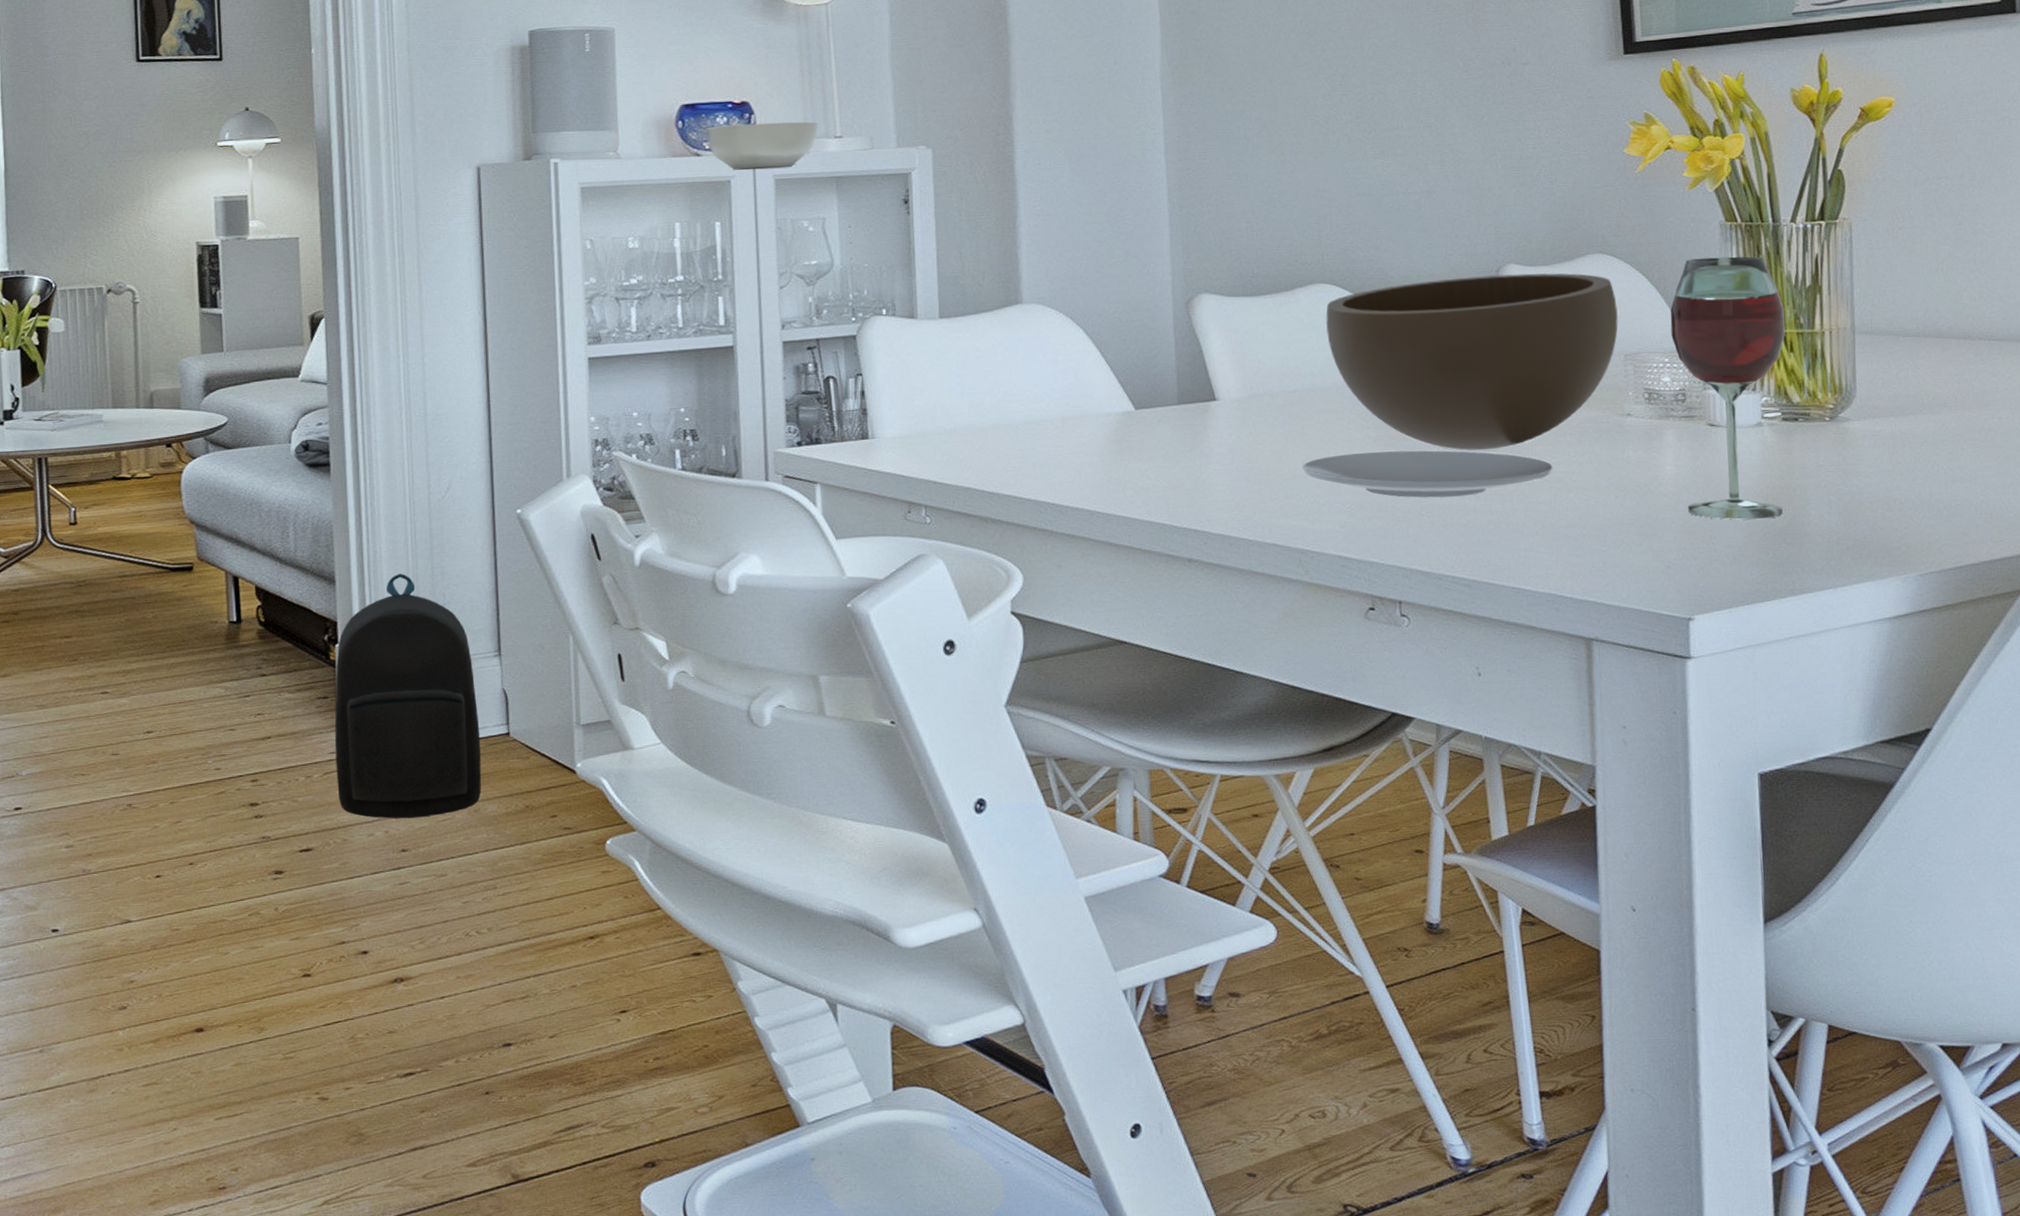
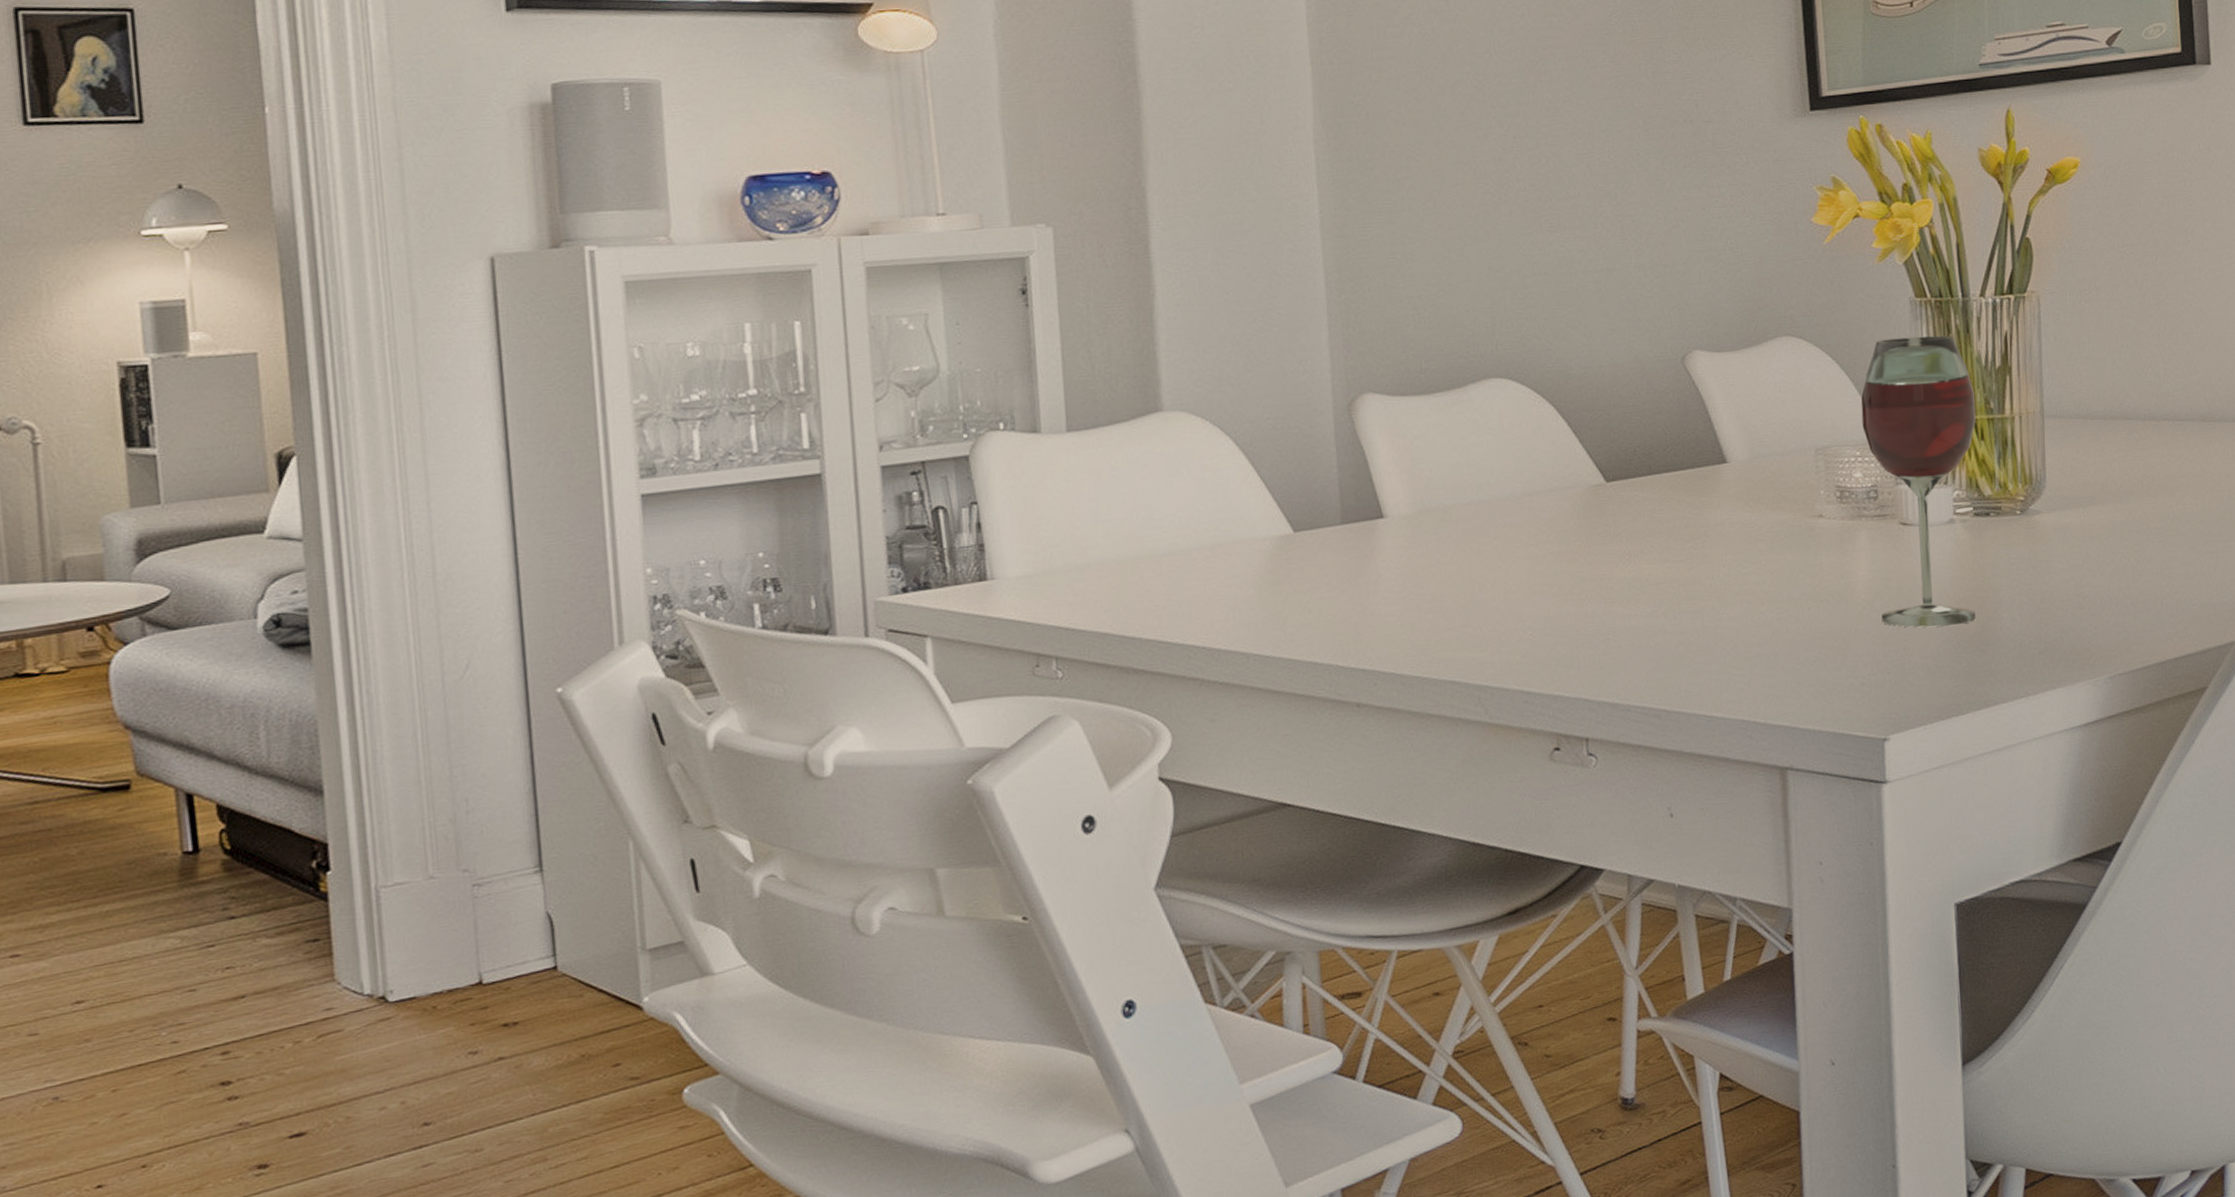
backpack: present [334,574,482,819] -> none [328,777,524,1087]
bowl: present [705,121,818,171] -> none [778,196,916,257]
plate: present [1302,450,1553,498] -> none [1479,564,1744,620]
bowl: present [1326,273,1618,451] -> none [1501,359,1809,564]

